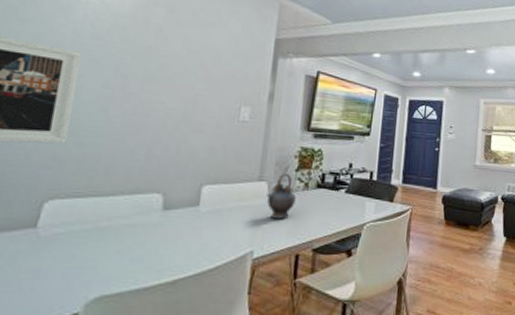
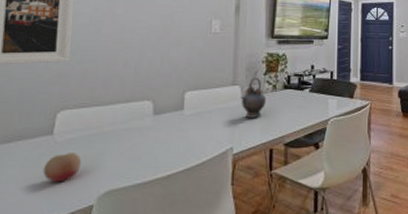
fruit: none [19,250,70,285] -> present [43,153,82,183]

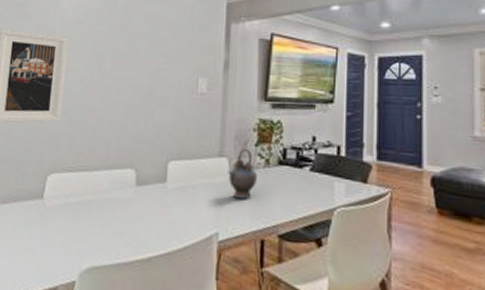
fruit: present [43,153,82,183] -> none [33,220,67,252]

